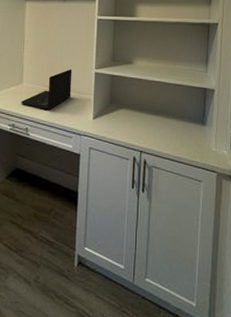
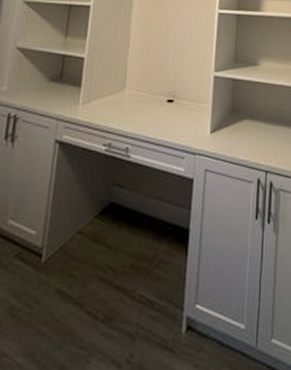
laptop: present [21,69,72,111] -> none [121,72,187,125]

